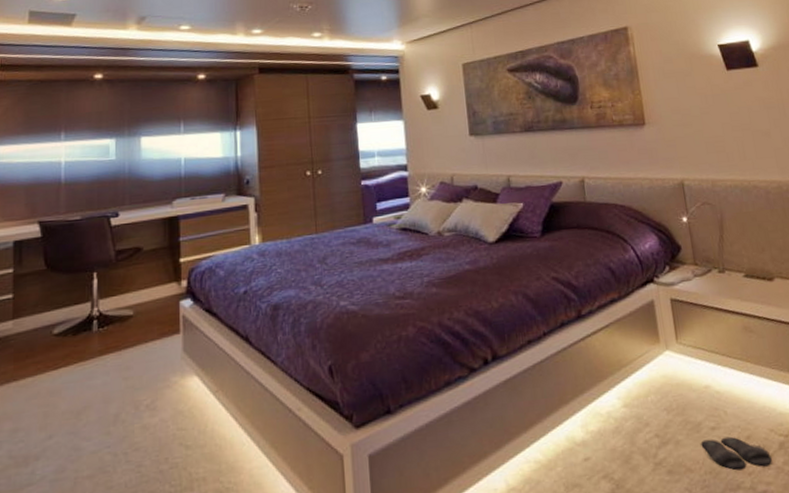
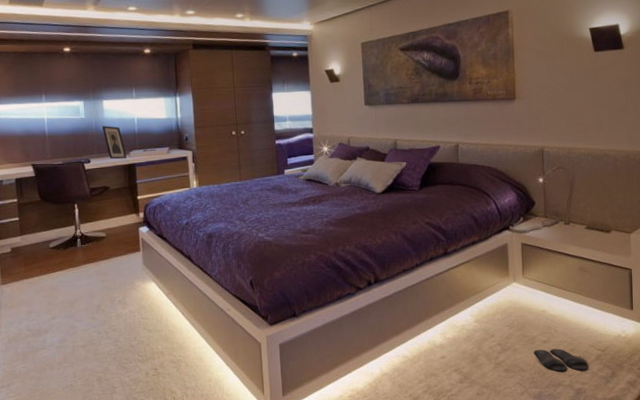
picture frame: none [138,168,169,212] -> present [102,126,127,160]

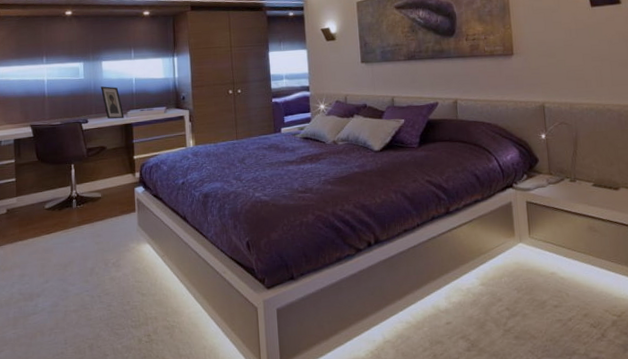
slippers: present [533,348,589,373] -> none [544,313,605,340]

